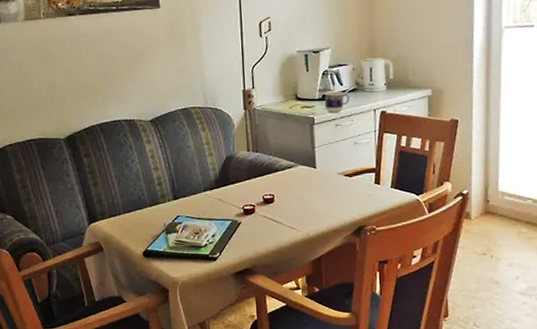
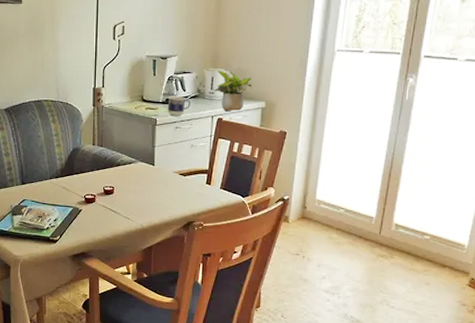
potted plant: none [373,59,415,104] -> present [213,70,252,112]

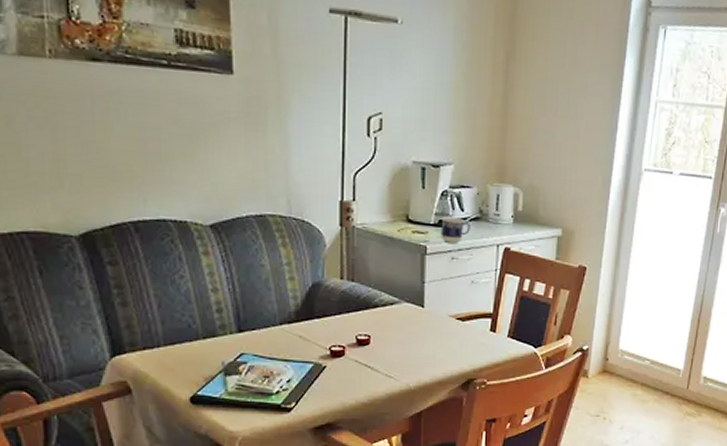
potted plant: present [213,70,252,112] -> none [499,186,546,240]

